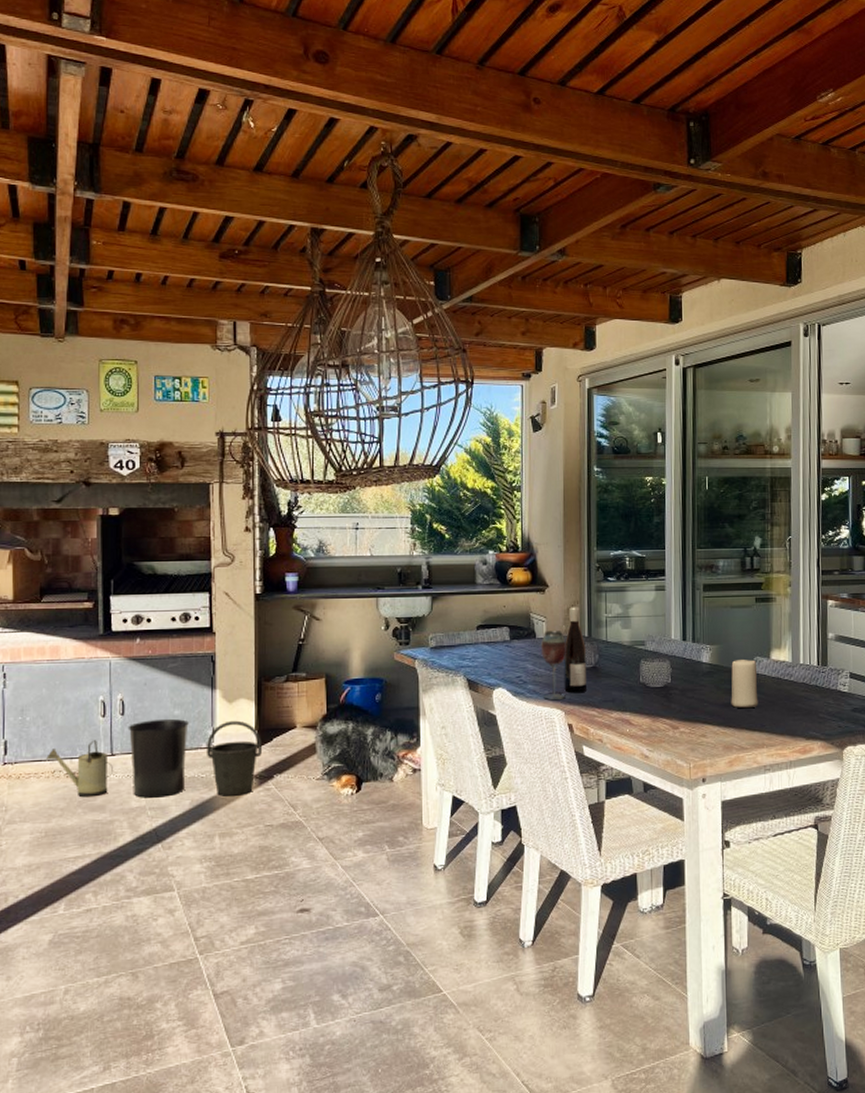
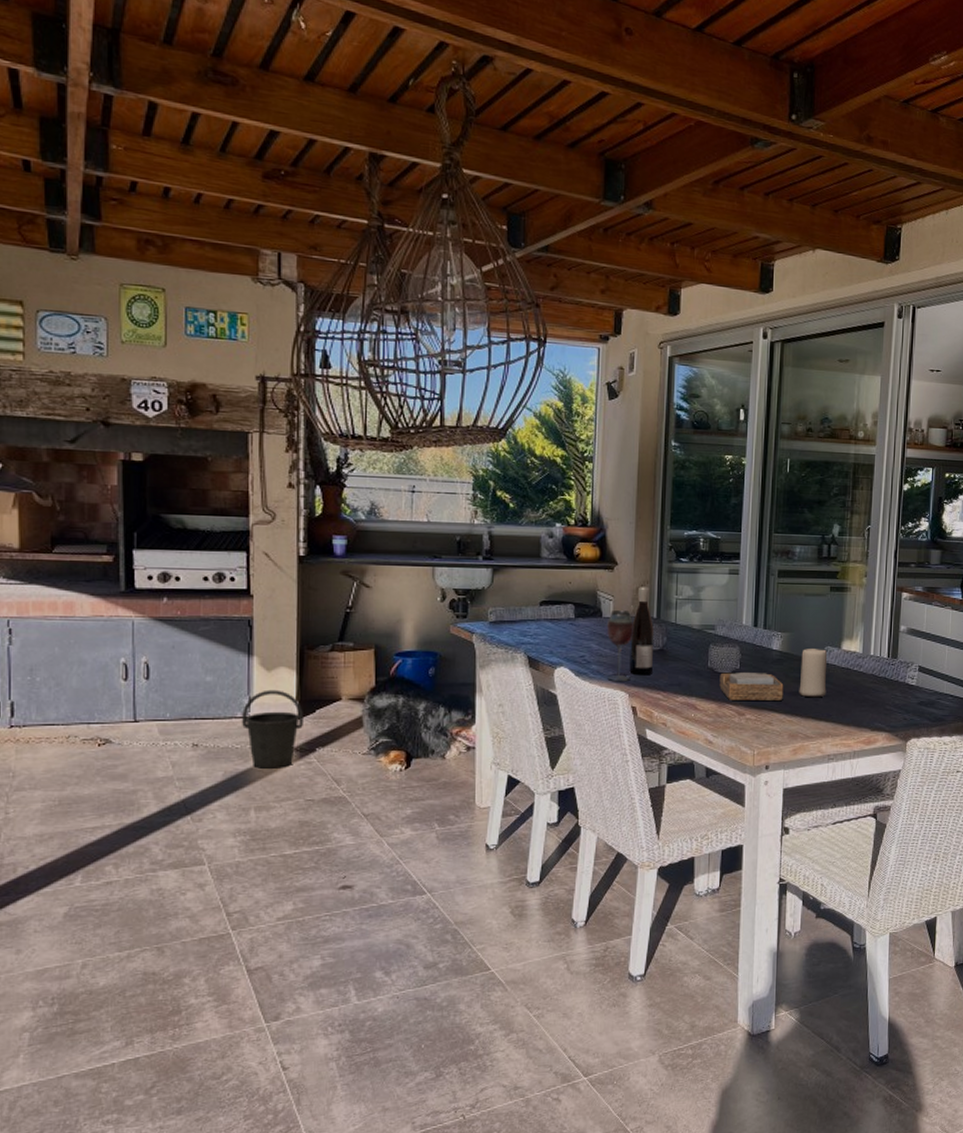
watering can: present [46,740,113,798] -> none [60,705,136,766]
waste bin: present [128,718,189,798] -> none [153,685,222,768]
napkin holder: none [652,686,716,714] -> present [719,672,784,702]

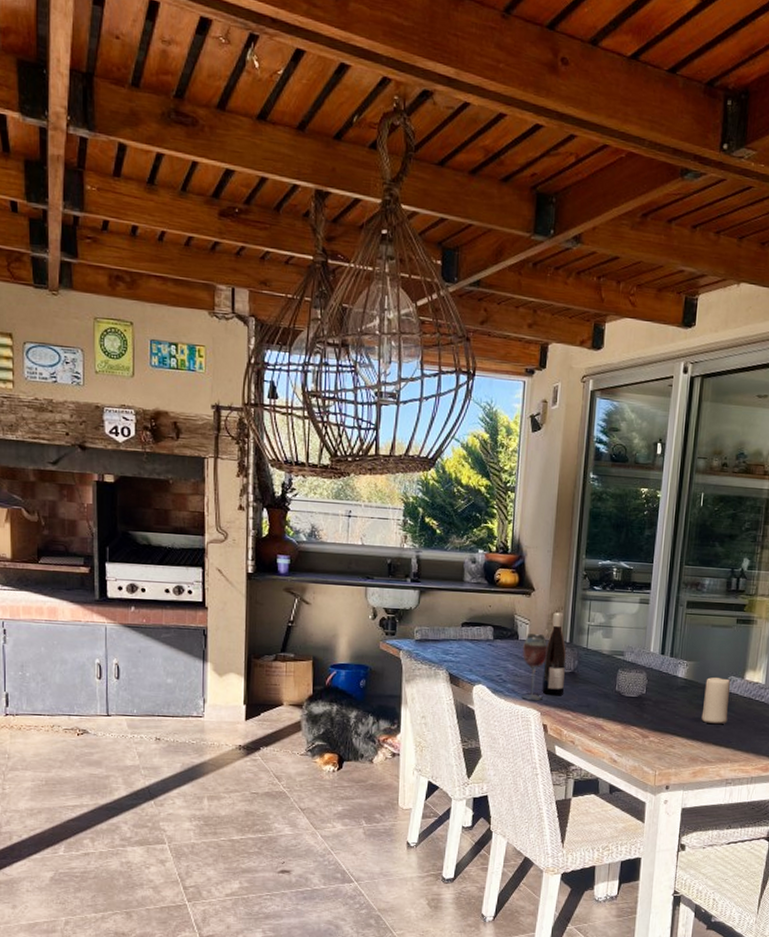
bucket: present [242,689,305,769] -> none [198,693,251,764]
napkin holder: present [719,672,784,702] -> none [625,696,687,727]

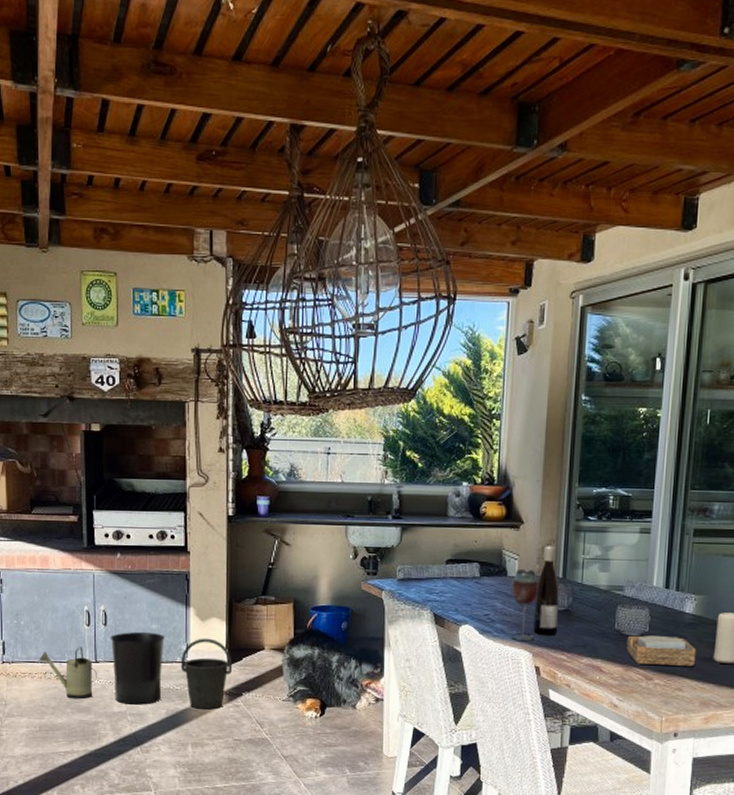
watering can: none [46,700,109,753] -> present [39,647,97,699]
waste bin: none [122,685,181,759] -> present [110,631,165,705]
bucket: none [198,693,251,764] -> present [181,638,233,710]
napkin holder: none [625,696,687,727] -> present [626,635,697,667]

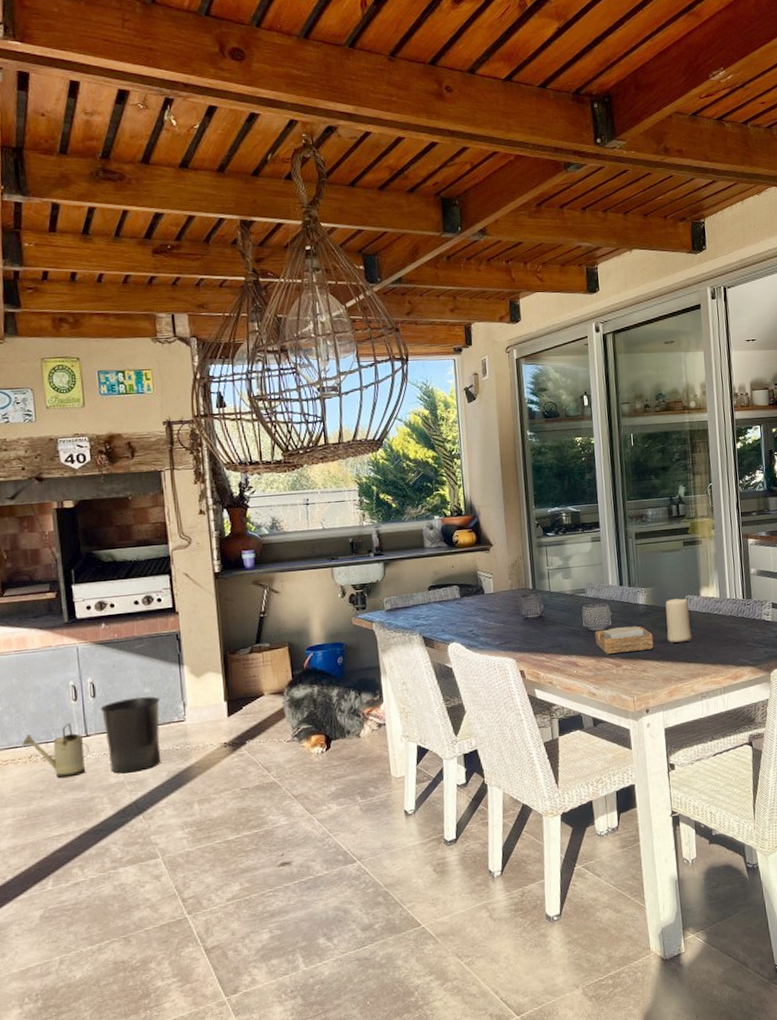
bucket: present [181,638,233,710] -> none [179,693,234,766]
wineglass: present [511,569,540,642] -> none [489,585,516,650]
bottle: present [533,546,560,636] -> none [511,562,535,642]

